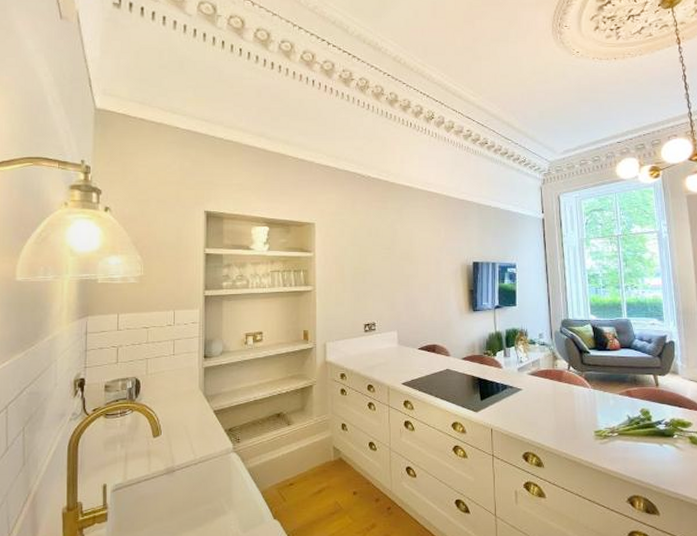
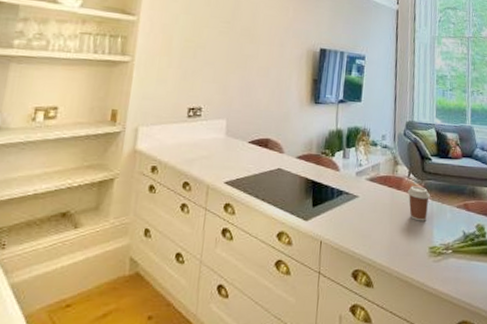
coffee cup: none [568,377,592,408] -> present [407,186,431,221]

